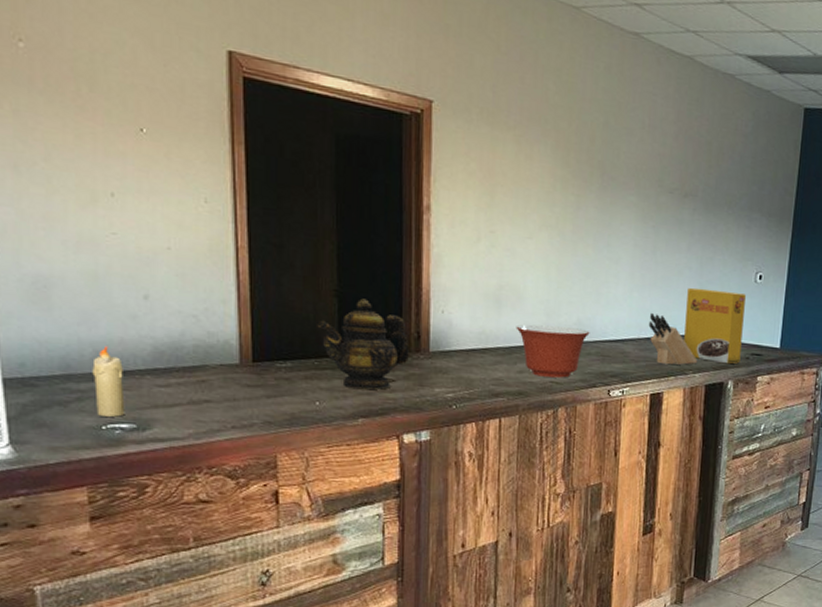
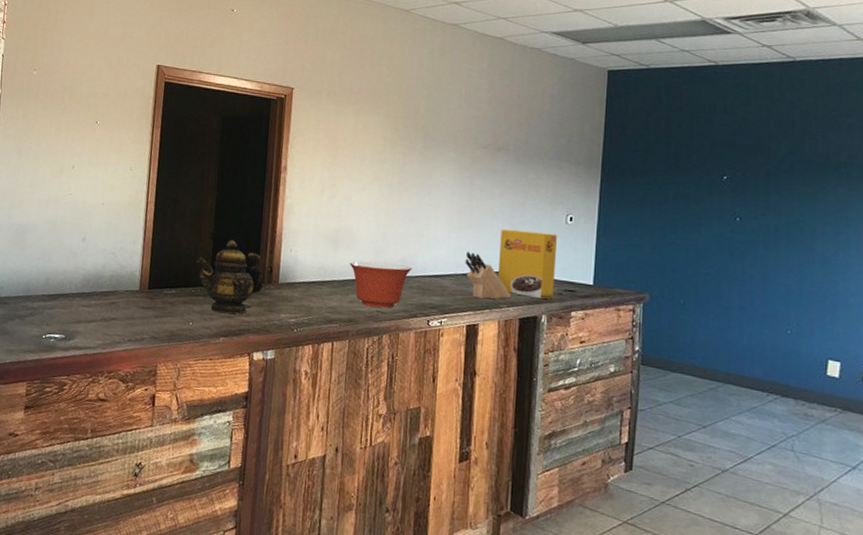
candle: present [92,346,125,417] -> none [41,275,63,329]

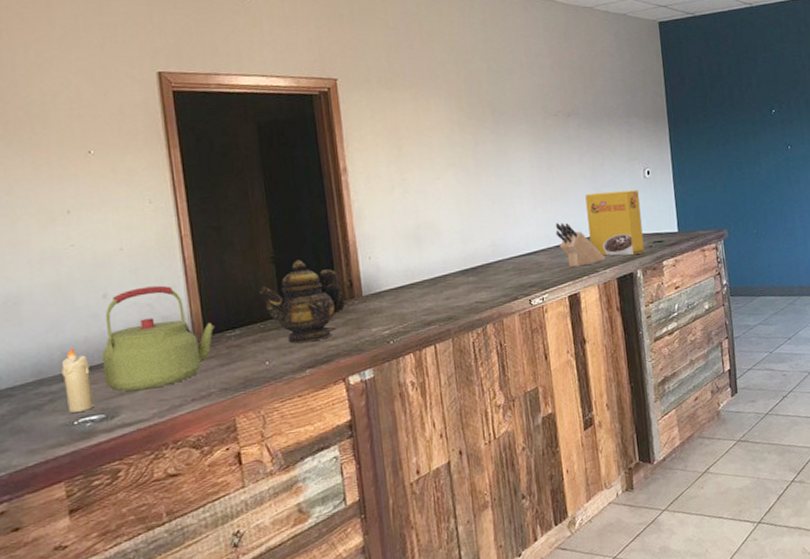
candle: none [41,275,63,329] -> present [61,347,94,413]
kettle: none [70,237,157,324] -> present [101,285,215,392]
mixing bowl: present [349,261,412,308] -> none [437,249,505,300]

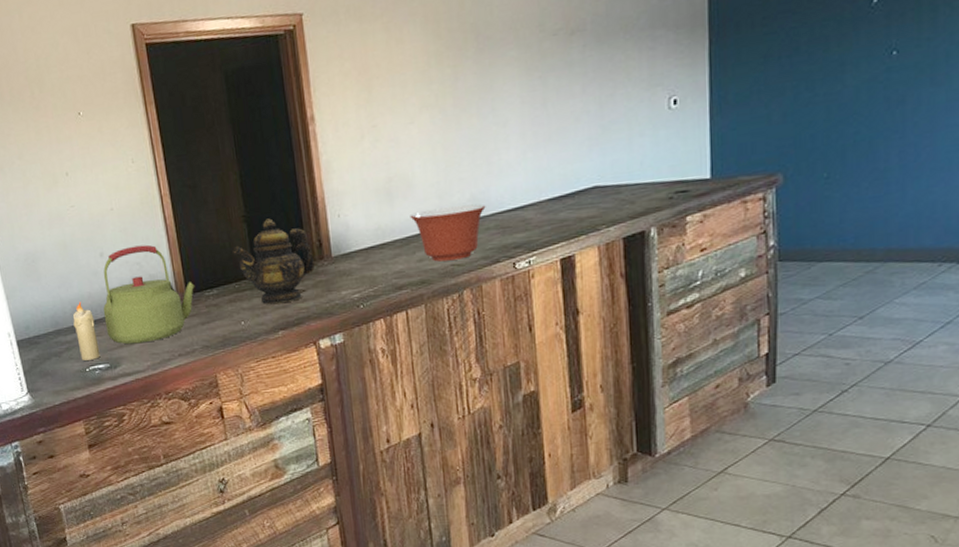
mixing bowl: none [437,249,505,300] -> present [409,204,486,262]
knife block: present [555,222,606,267] -> none [548,170,611,225]
cereal box: present [585,190,645,256] -> none [588,125,662,211]

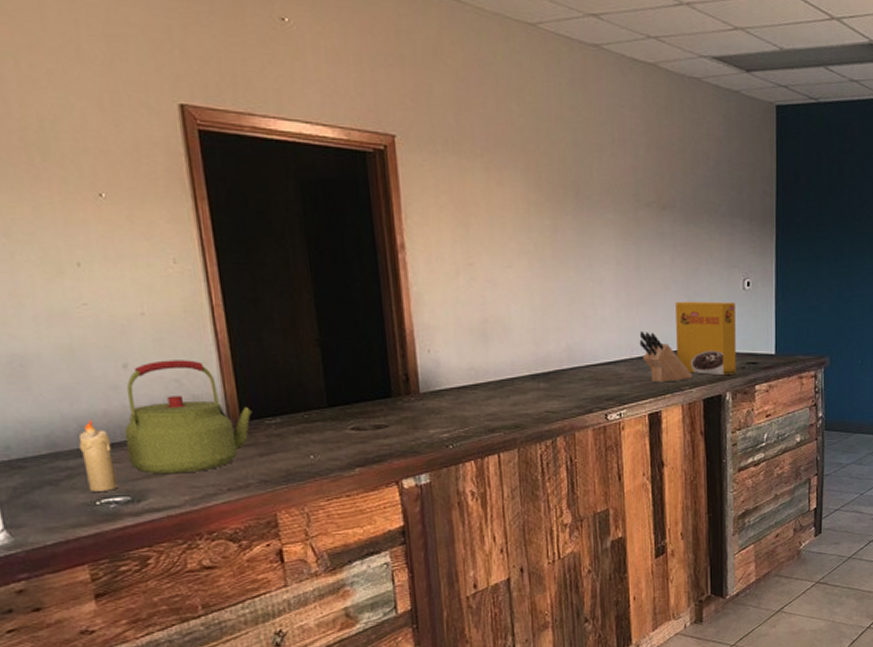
teapot: present [233,218,316,305] -> none [302,346,401,439]
mixing bowl: present [409,204,486,262] -> none [505,354,581,407]
knife block: none [548,170,611,225] -> present [639,332,693,383]
cereal box: none [588,125,662,211] -> present [676,301,736,376]

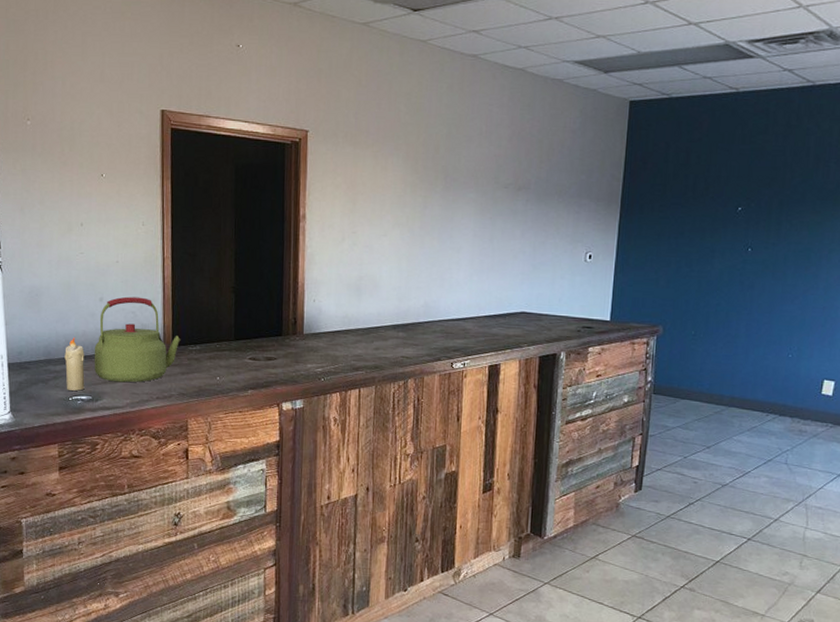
knife block: present [639,332,693,383] -> none [487,294,532,339]
cereal box: present [676,301,736,376] -> none [519,269,576,337]

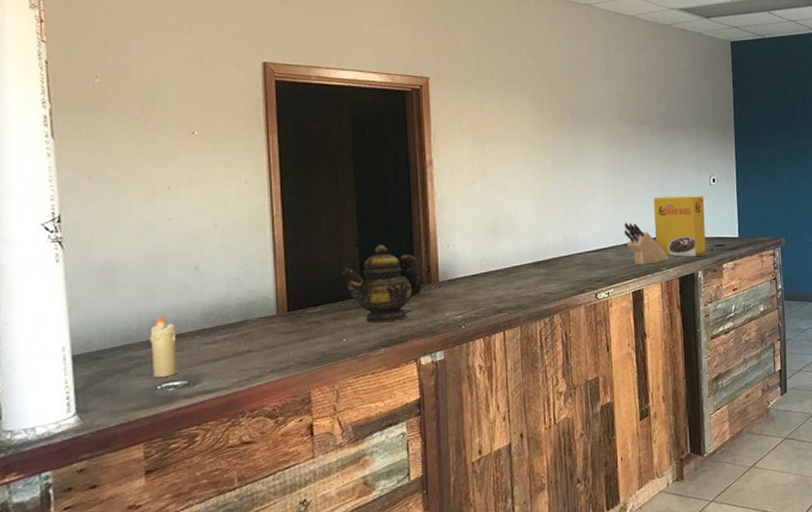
kettle: present [94,296,181,383] -> none [189,261,298,361]
teapot: none [219,293,289,367] -> present [342,244,423,323]
knife block: none [487,294,532,339] -> present [624,223,670,265]
cereal box: none [519,269,576,337] -> present [654,195,706,257]

